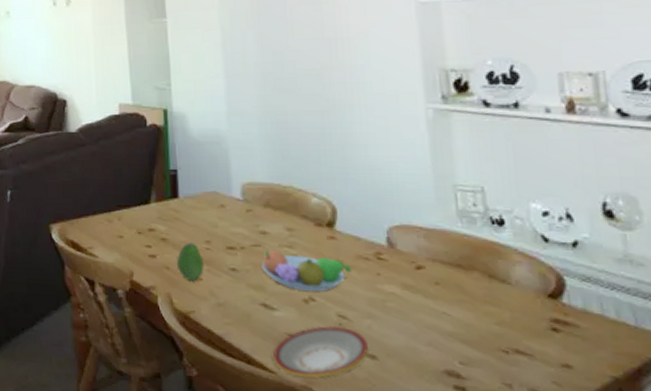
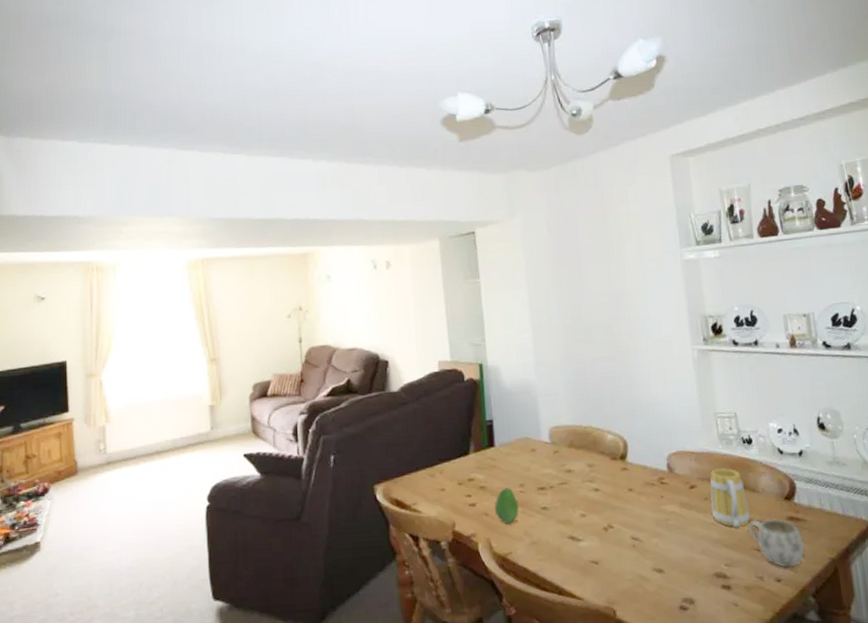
fruit bowl: present [262,250,351,292] -> none [568,486,641,521]
plate: present [273,325,368,377] -> none [580,547,656,600]
mug: none [443,250,497,323] -> present [710,468,750,528]
mug: none [492,316,576,380] -> present [747,518,806,568]

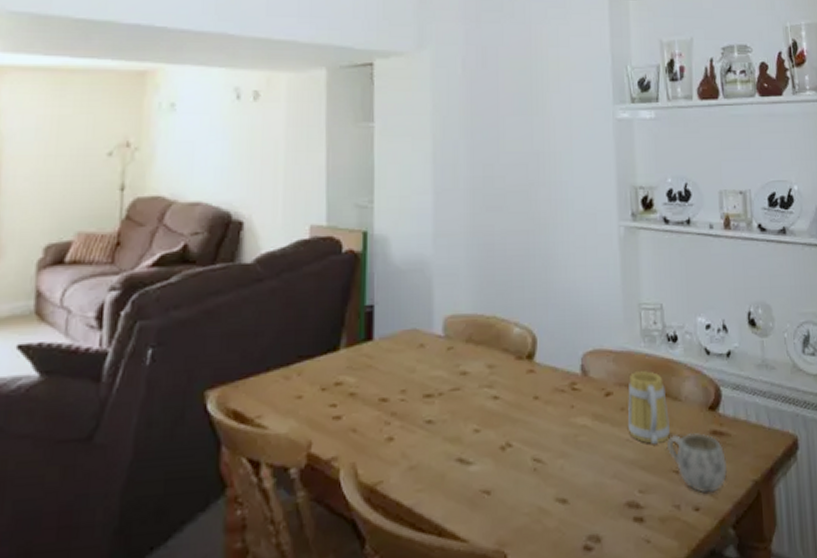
fruit: present [495,487,519,525] -> none [366,394,397,444]

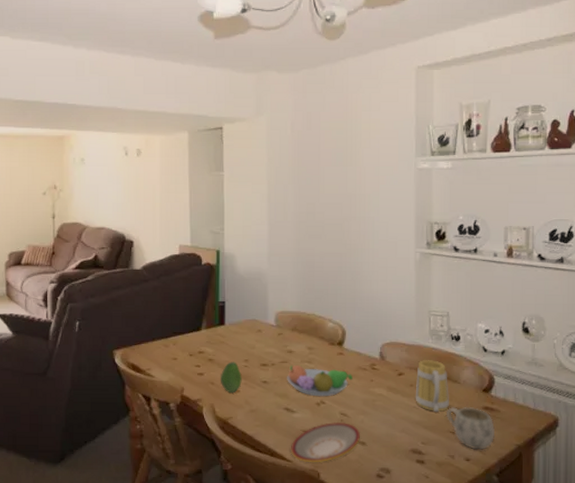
fruit: none [366,394,397,444] -> present [221,361,242,394]
fruit bowl: none [460,392,547,437] -> present [287,365,353,397]
plate: none [467,471,560,541] -> present [291,421,360,463]

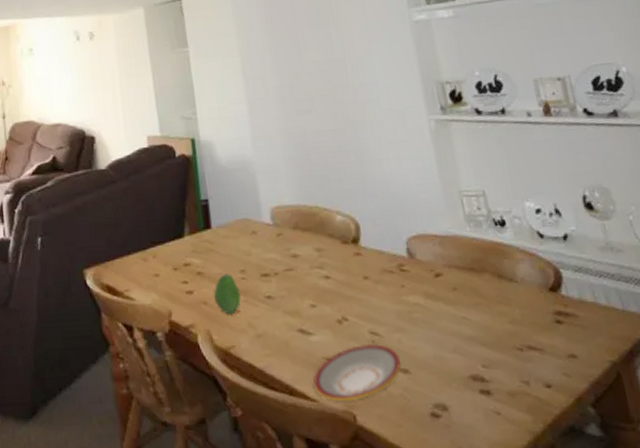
fruit bowl: present [287,365,353,397] -> none [295,273,378,312]
mug: present [415,360,449,413] -> none [458,254,509,323]
mug: present [446,406,496,450] -> none [505,312,580,372]

